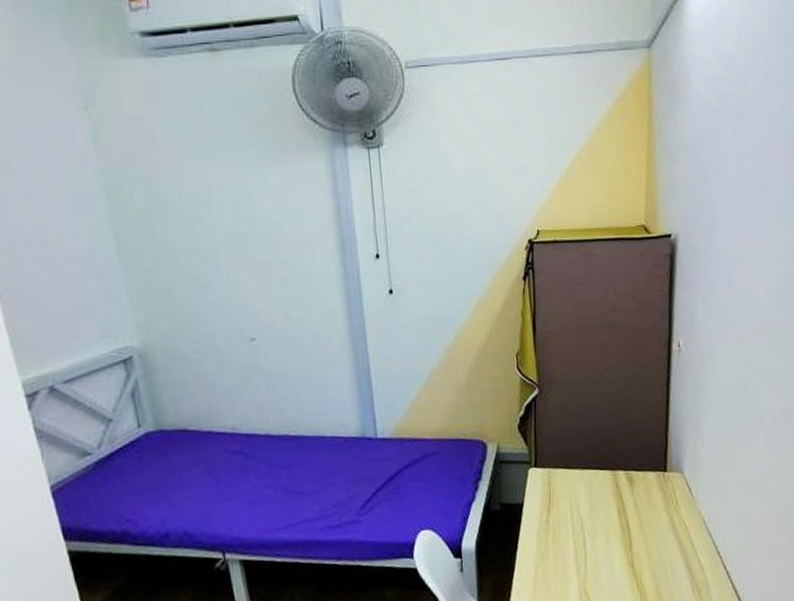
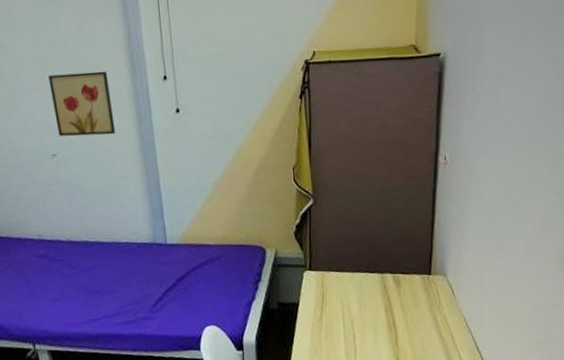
wall art: none [249,248,322,319] -> present [48,71,116,137]

